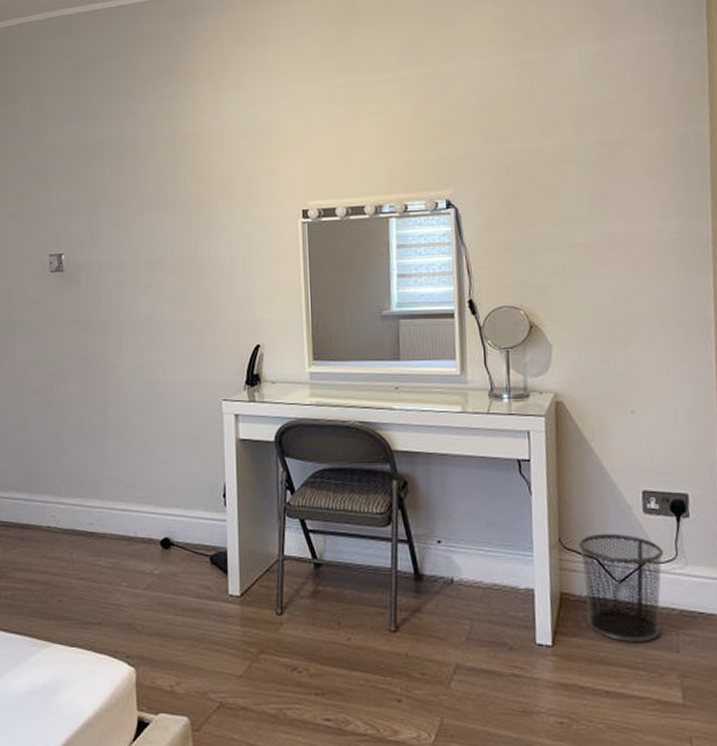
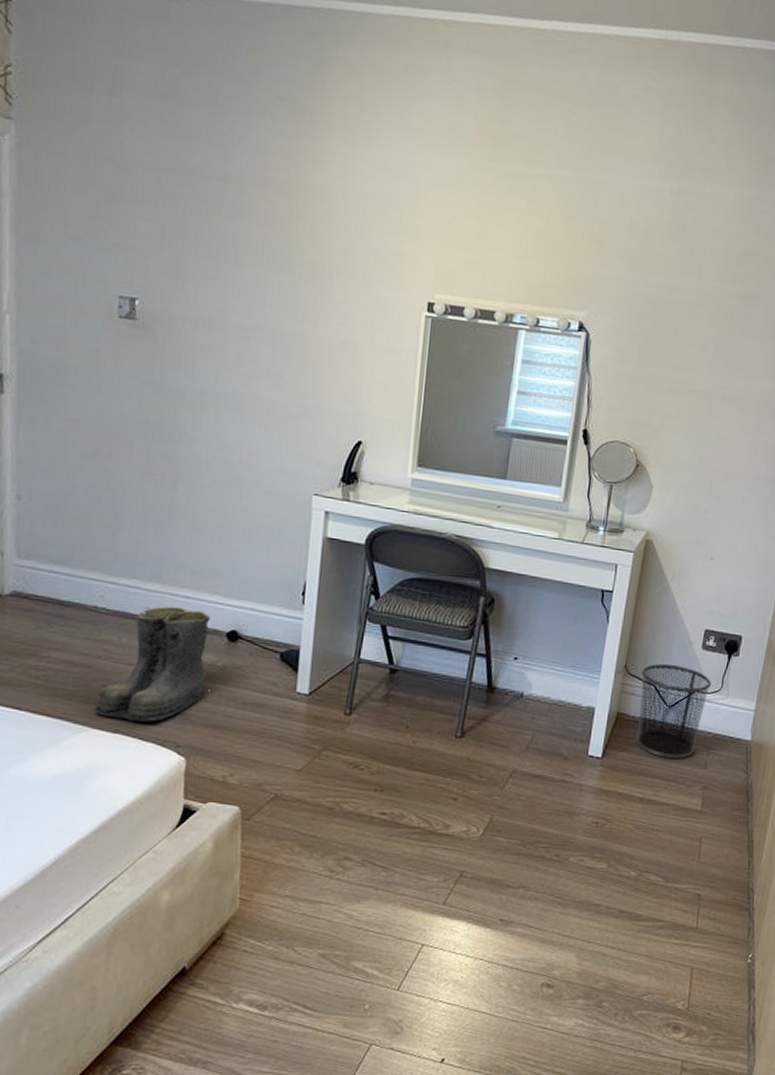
boots: none [52,520,150,634] -> present [92,606,210,722]

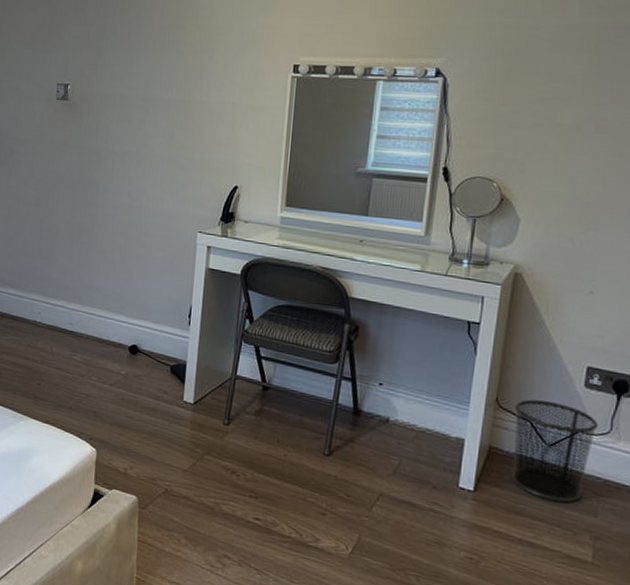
boots: present [92,606,210,722] -> none [31,322,117,417]

